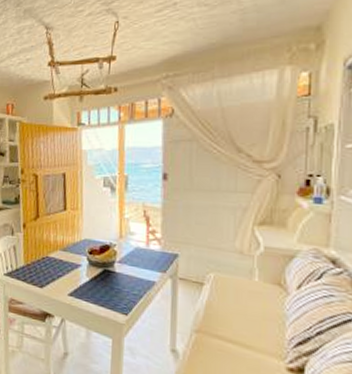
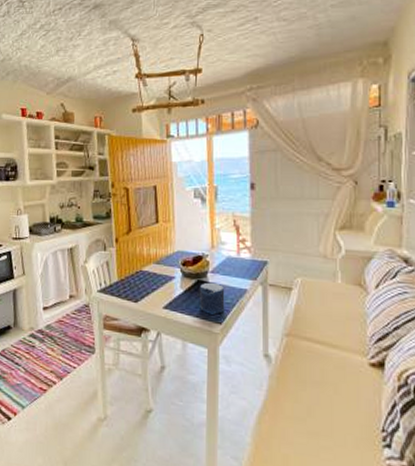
candle: none [105,272,132,305] -> present [200,282,225,315]

